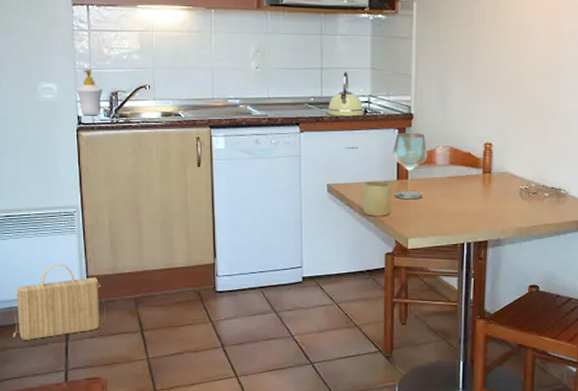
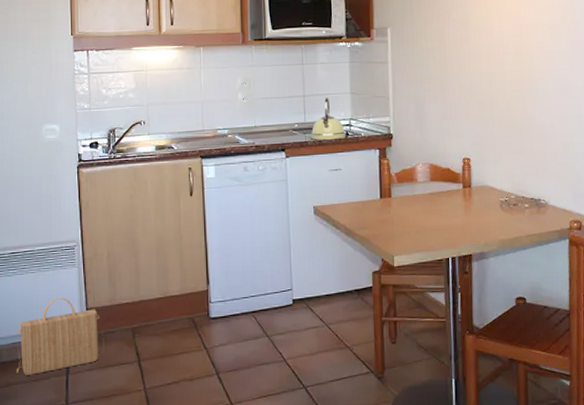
soap bottle: present [76,69,103,116] -> none [77,109,101,153]
mug: present [362,180,393,216] -> none [347,200,377,236]
wine glass: present [392,132,428,200] -> none [374,151,409,218]

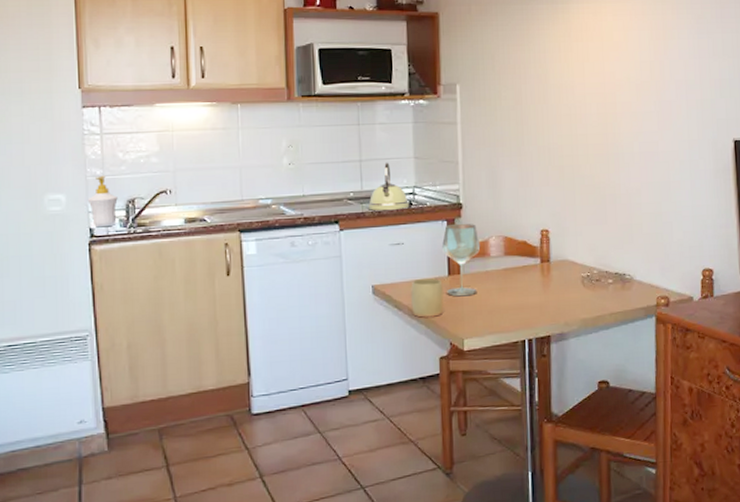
shopping bag: present [16,297,104,375] -> none [16,396,125,488]
soap bottle: none [77,109,101,153] -> present [87,175,118,228]
mug: none [347,200,377,236] -> present [411,278,445,318]
wine glass: none [374,151,409,218] -> present [441,223,481,297]

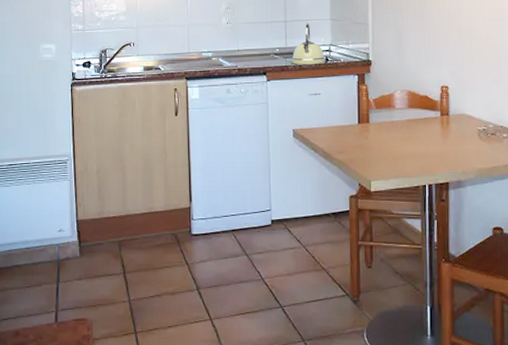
soap bottle: present [87,175,118,228] -> none [71,30,94,72]
mug: present [411,278,445,318] -> none [326,125,355,160]
wine glass: present [441,223,481,297] -> none [352,78,387,143]

